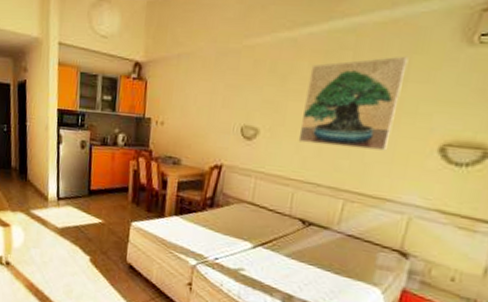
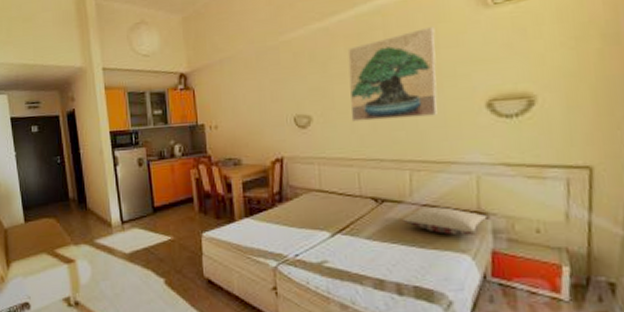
pillow: none [324,236,408,272] -> present [402,206,488,236]

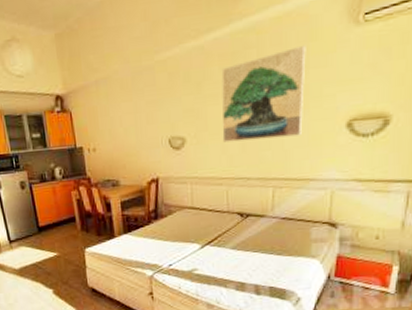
pillow: present [402,206,488,236] -> none [264,219,337,244]

